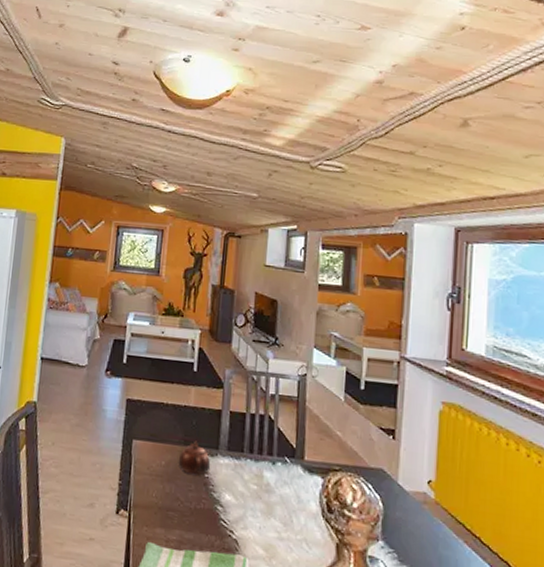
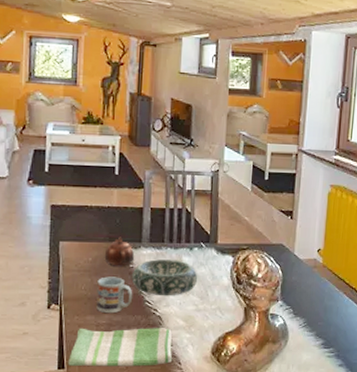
cup: none [167,485,207,530] -> present [96,276,133,314]
decorative bowl: none [207,471,281,517] -> present [132,259,198,295]

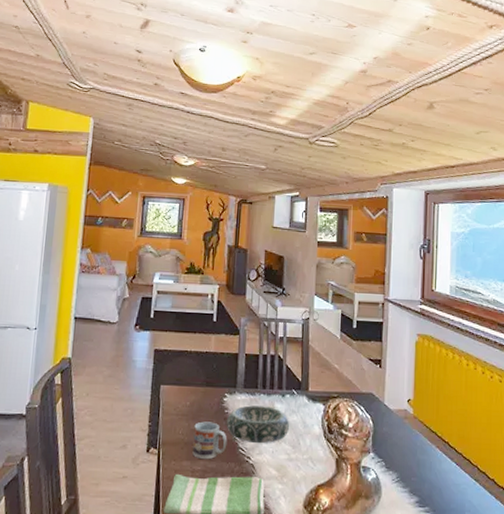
teapot: present [104,237,135,266] -> none [201,382,230,411]

